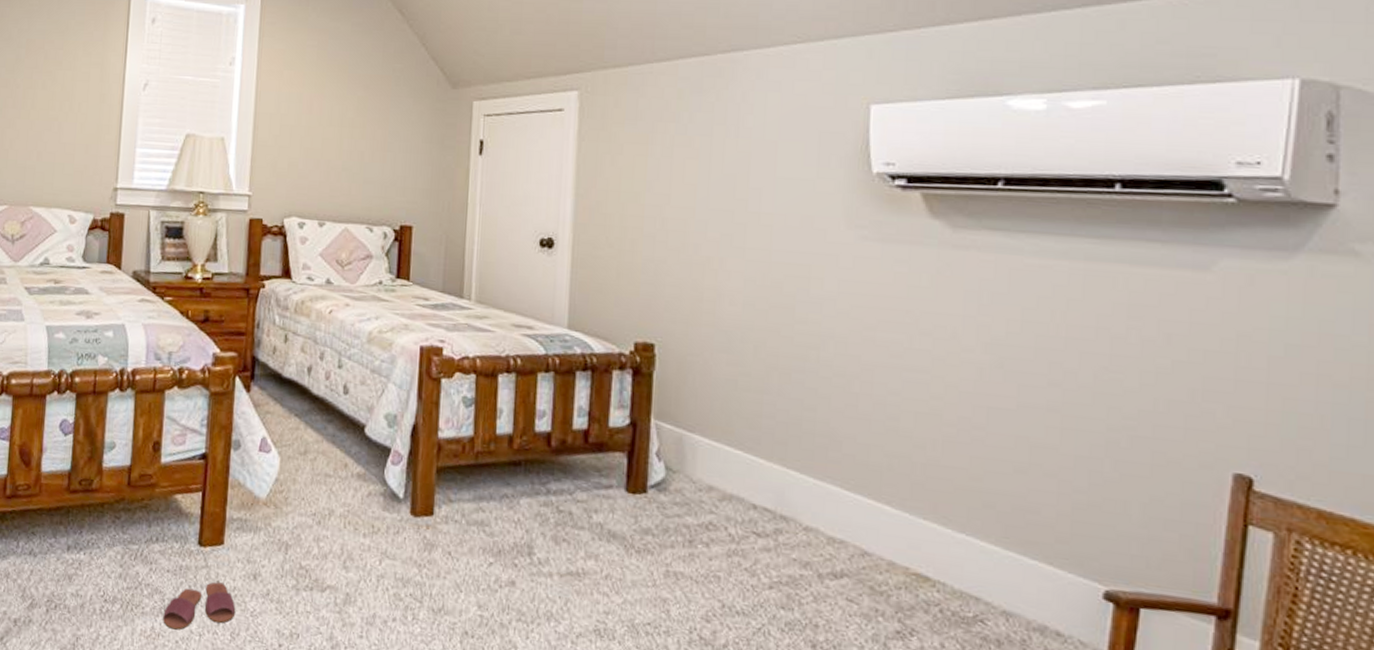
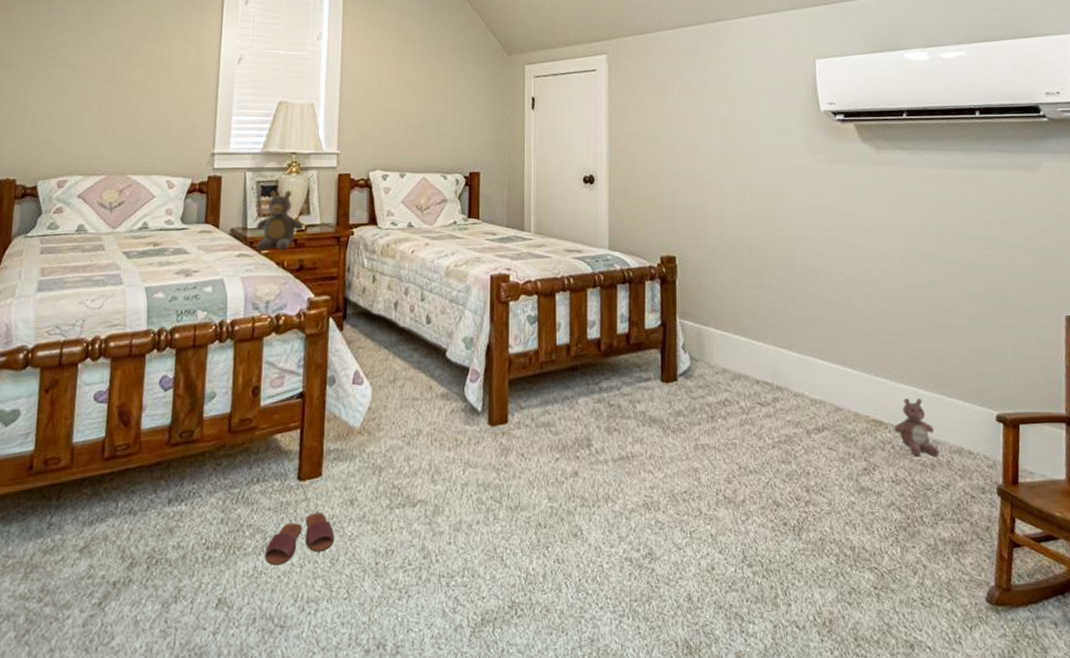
teddy bear: none [159,232,210,300] -> present [256,190,304,252]
stuffed animal: none [944,553,1011,632] -> present [894,399,940,457]

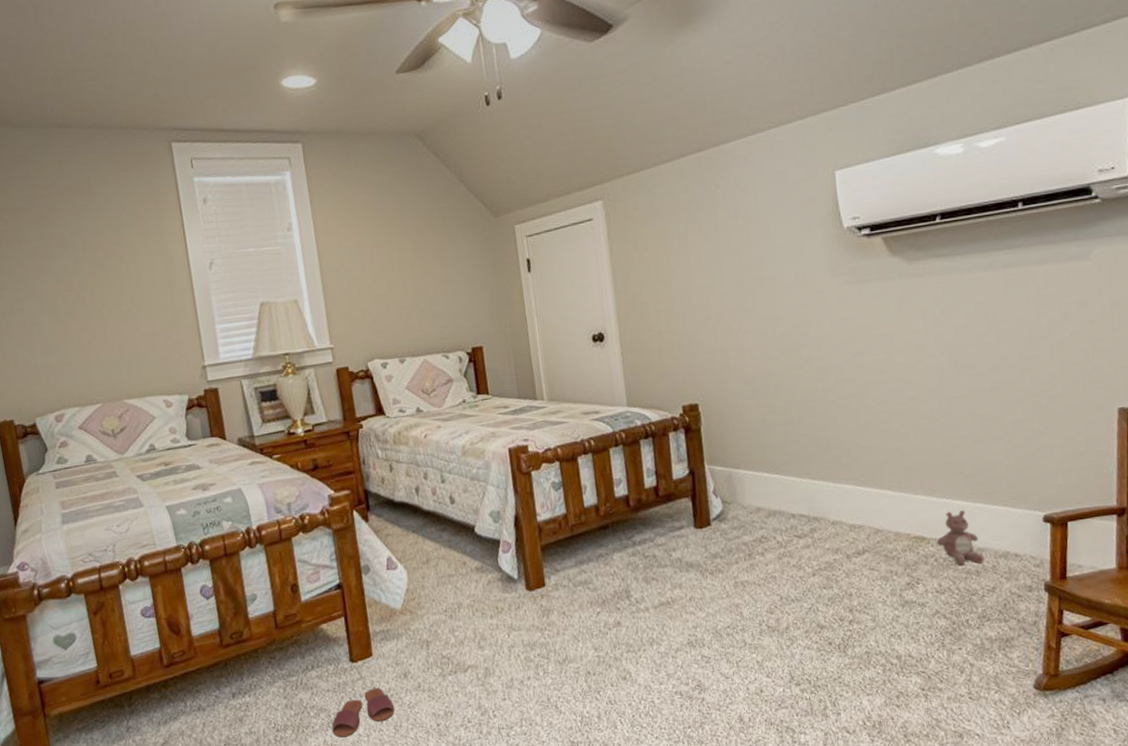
teddy bear: present [256,190,304,252] -> none [262,392,311,457]

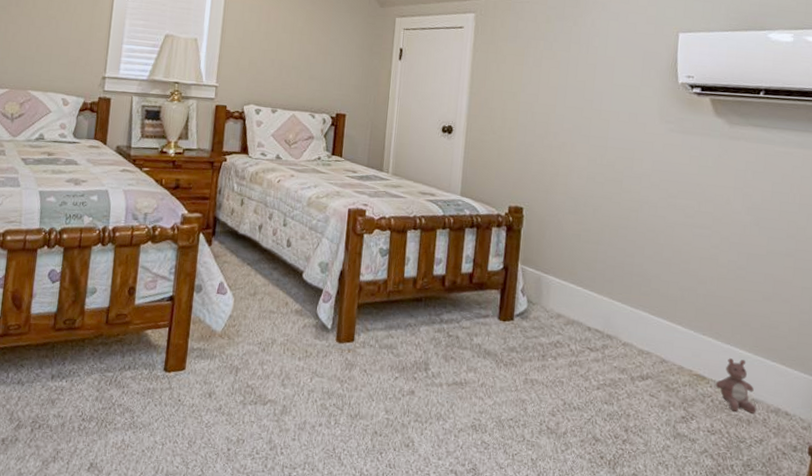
slippers: present [331,688,395,738] -> none [132,400,194,441]

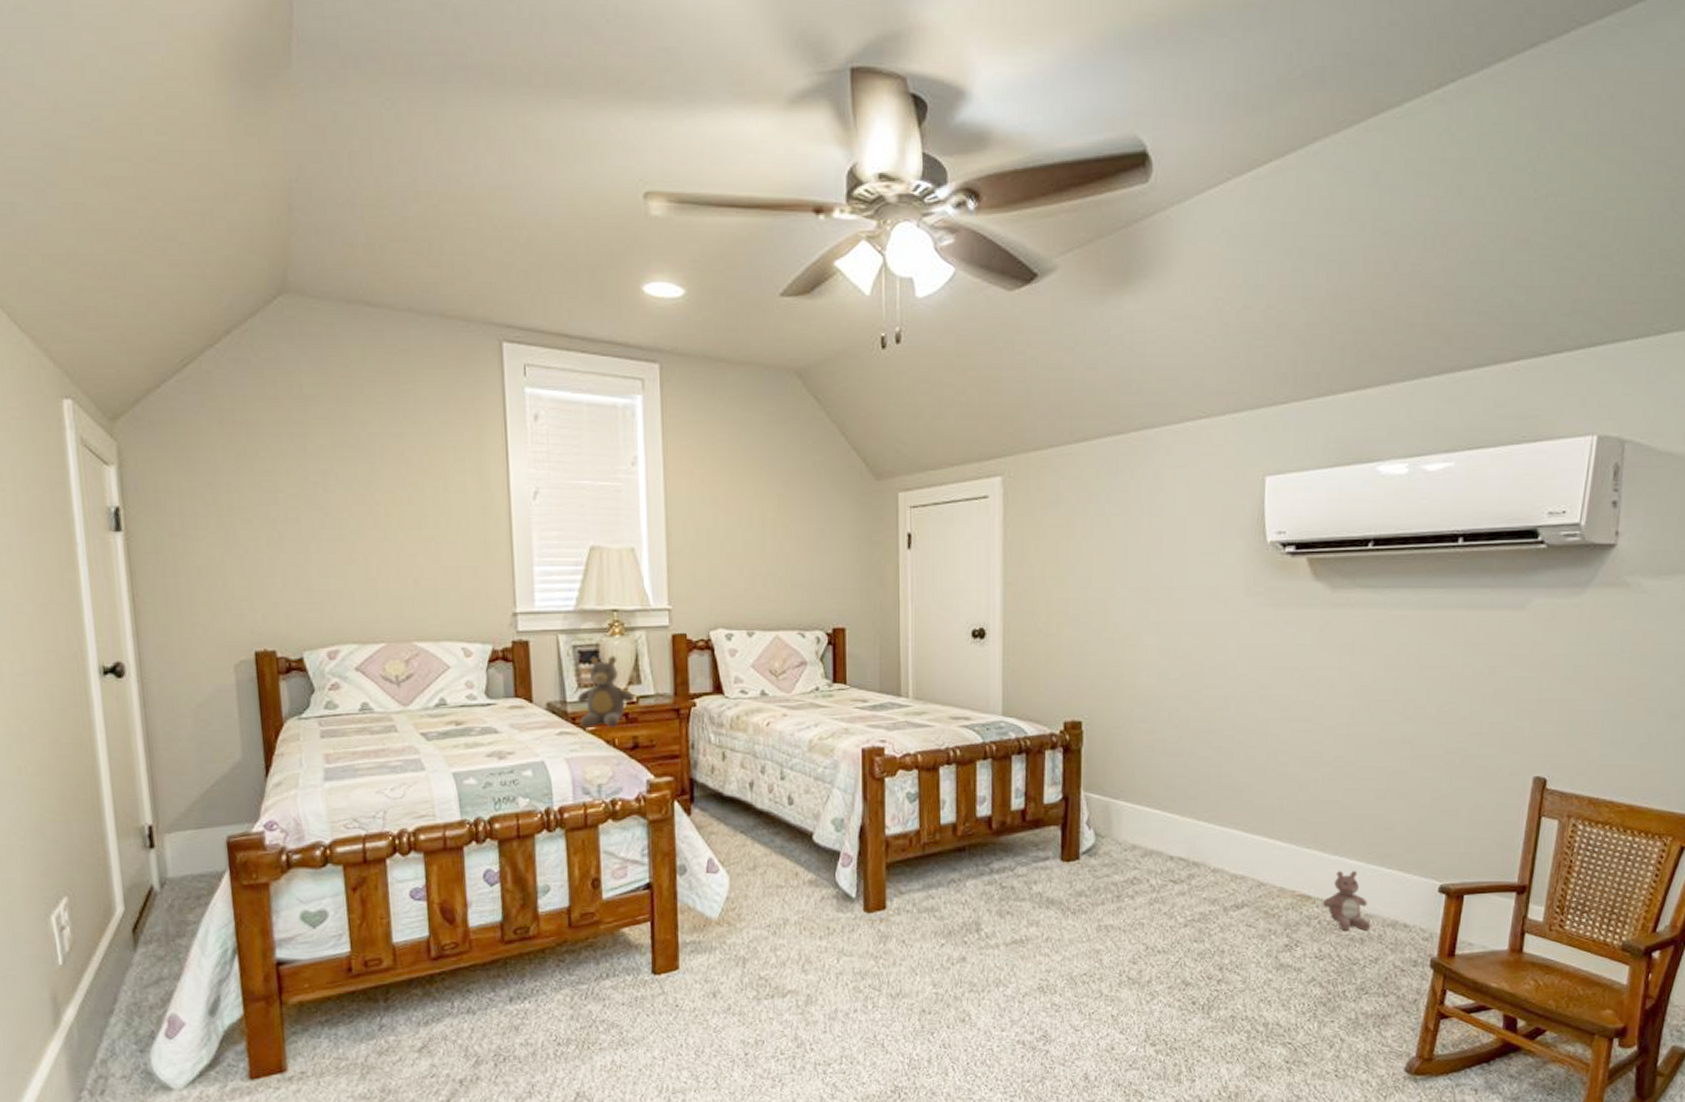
teddy bear: none [138,115,182,170] -> present [577,656,635,729]

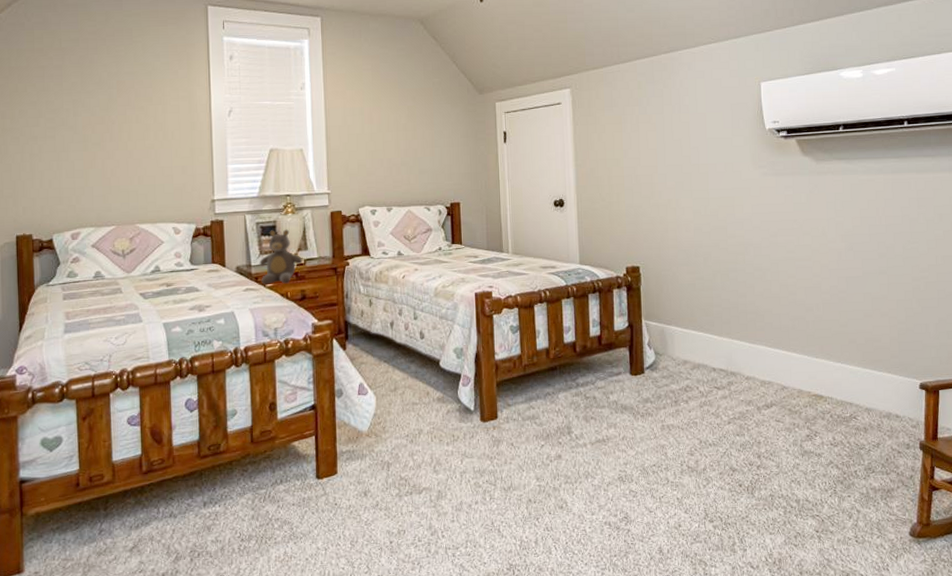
stuffed animal: present [1322,871,1371,931] -> none [832,374,871,422]

